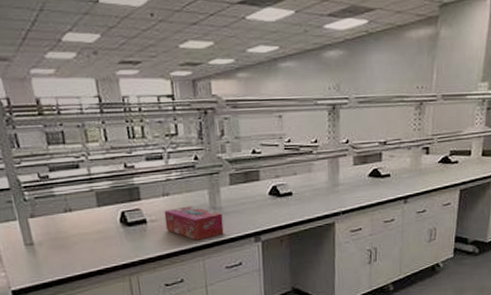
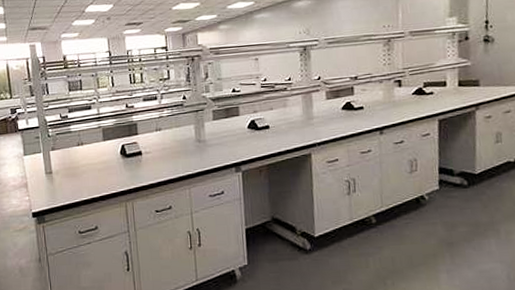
tissue box: present [164,206,224,240] -> none [156,139,208,170]

